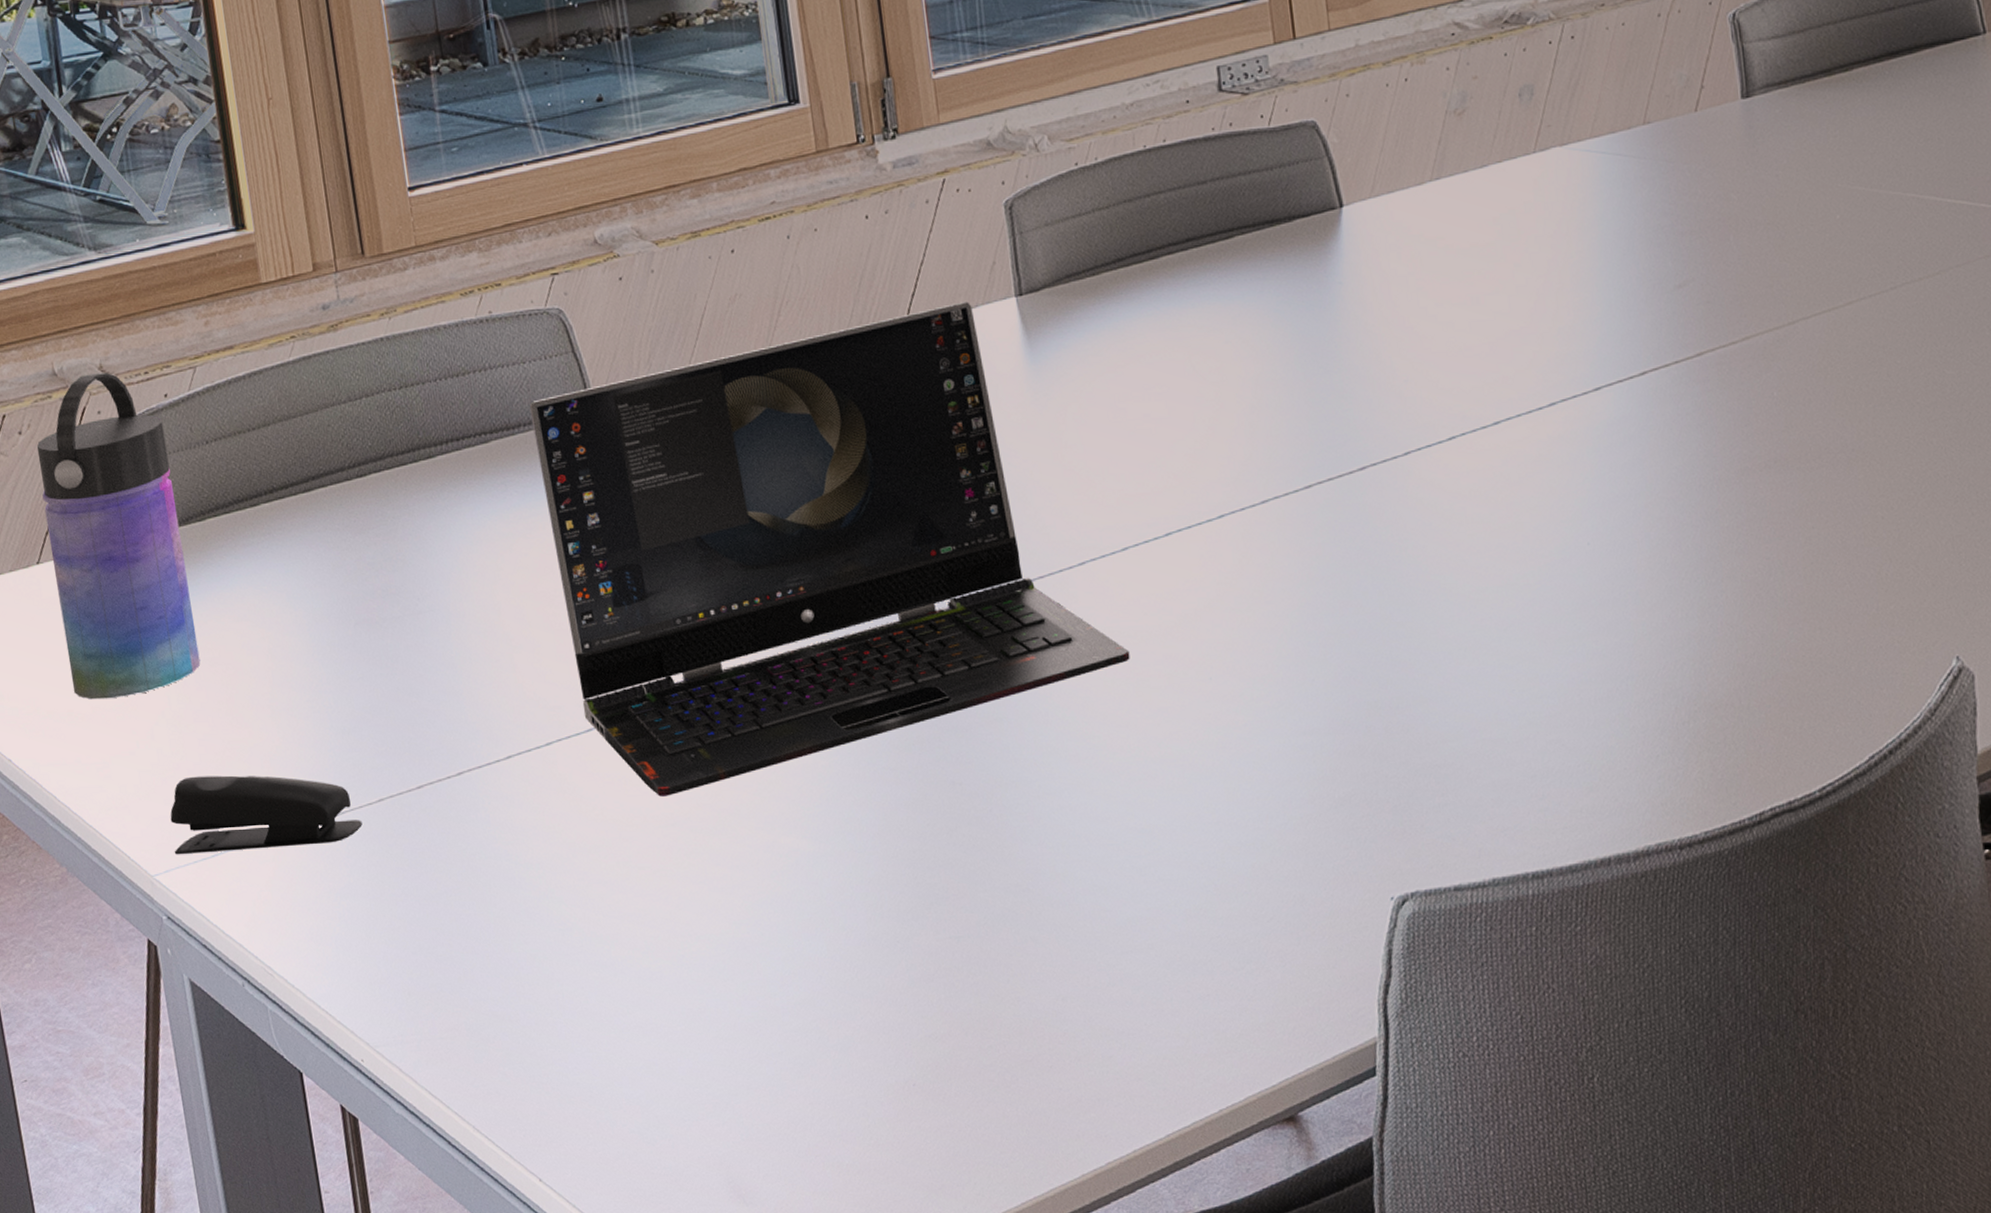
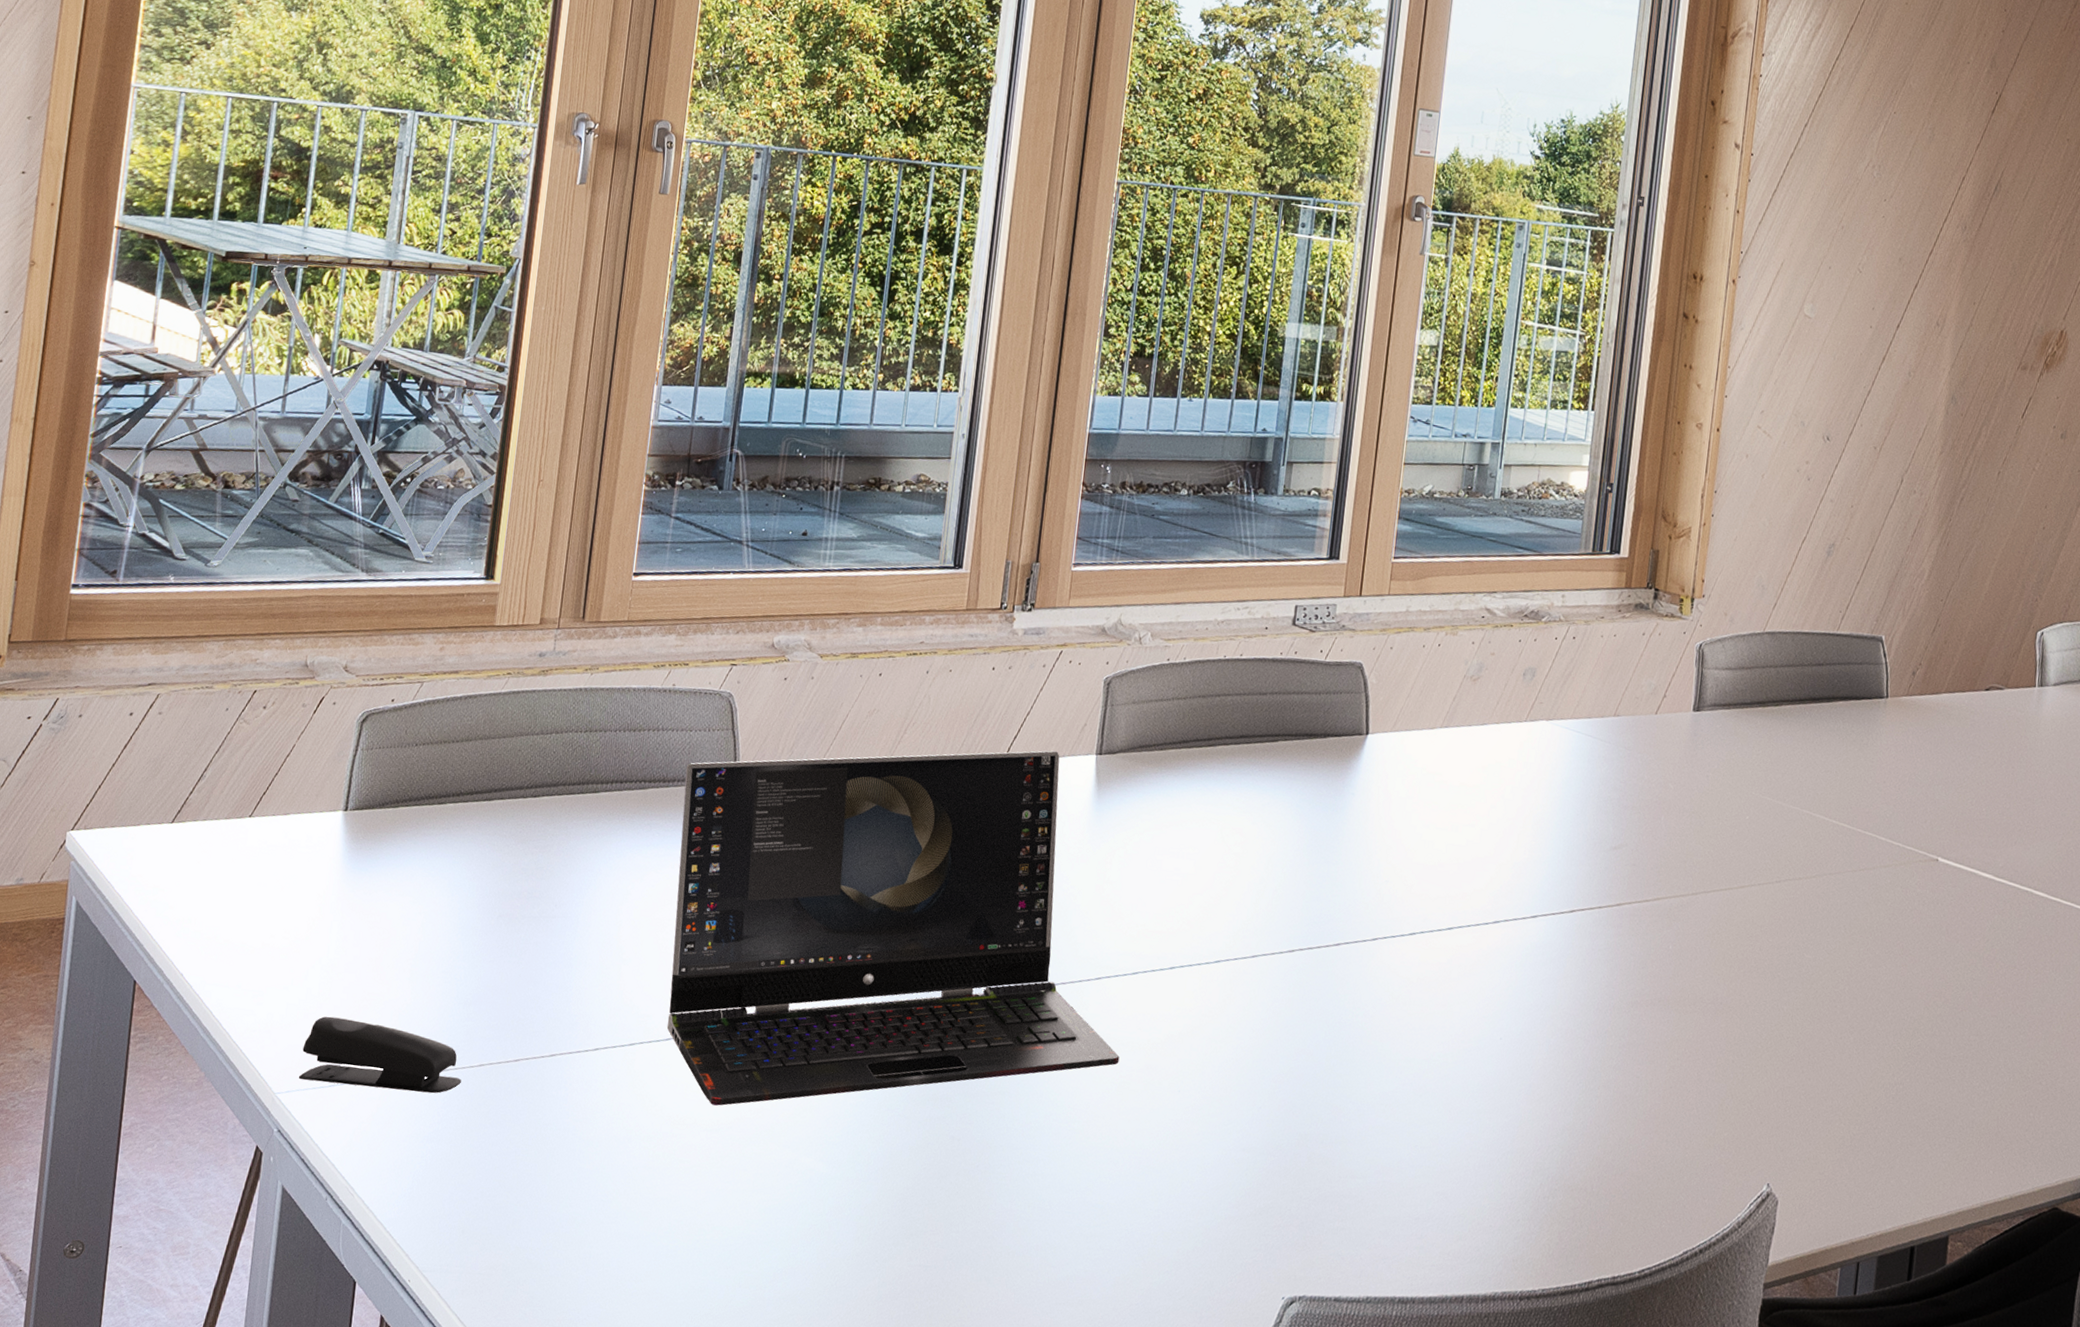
water bottle: present [36,373,201,700] -> none [251,670,385,940]

